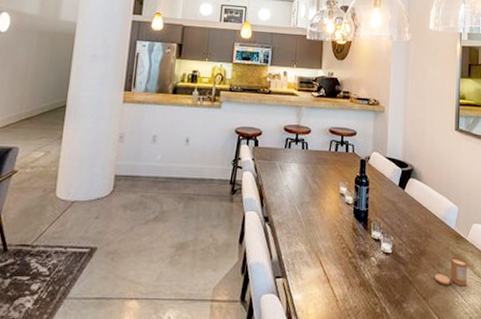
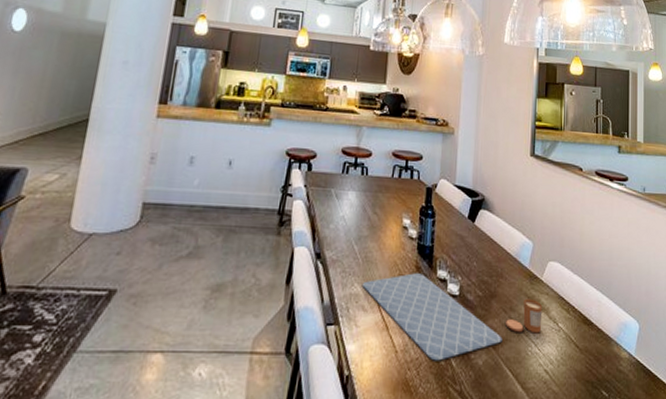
placemat: none [305,234,432,309] -> present [362,273,502,361]

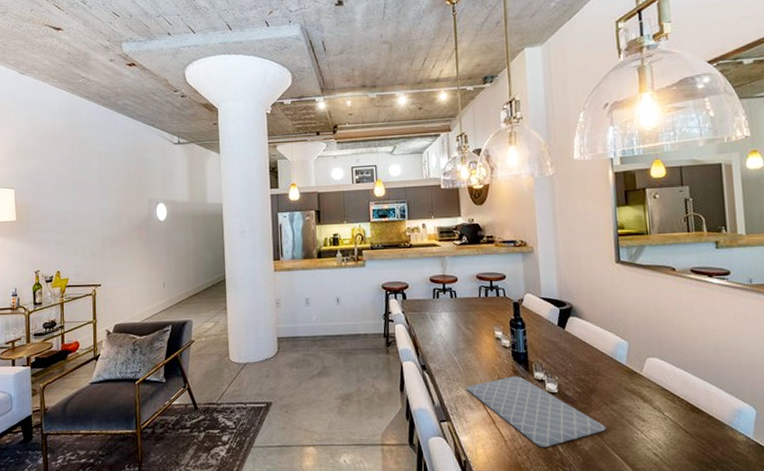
candle: present [506,298,543,334] -> none [608,392,646,422]

